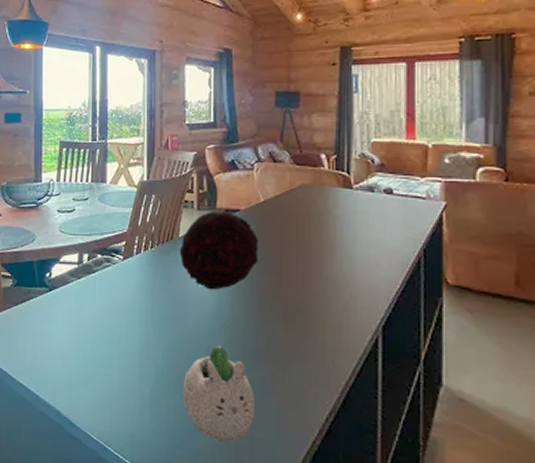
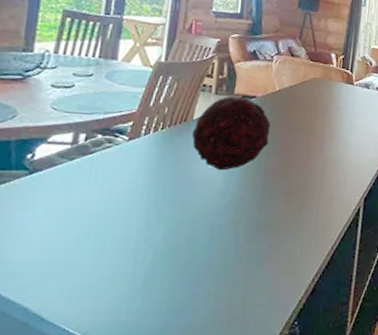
succulent planter: present [182,345,254,442] -> none [180,222,252,314]

